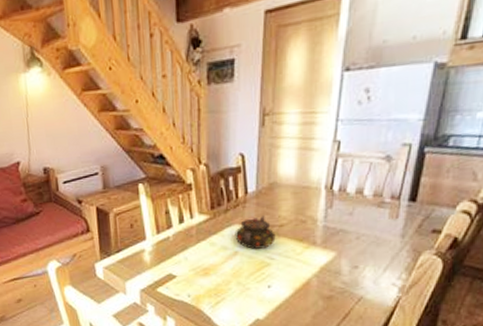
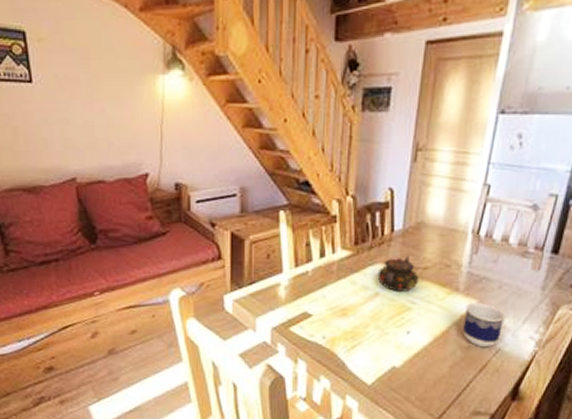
cup: none [322,254,365,297] -> present [462,303,505,348]

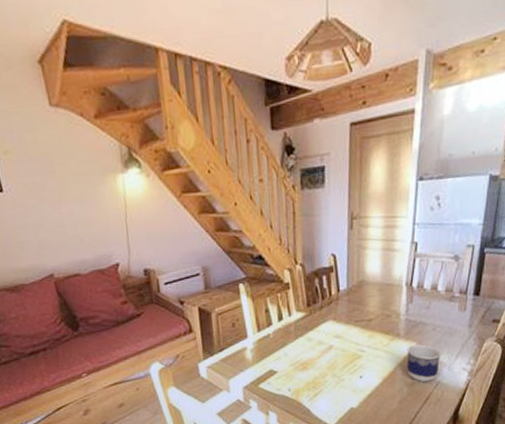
teapot: present [377,257,419,291] -> none [329,311,365,343]

